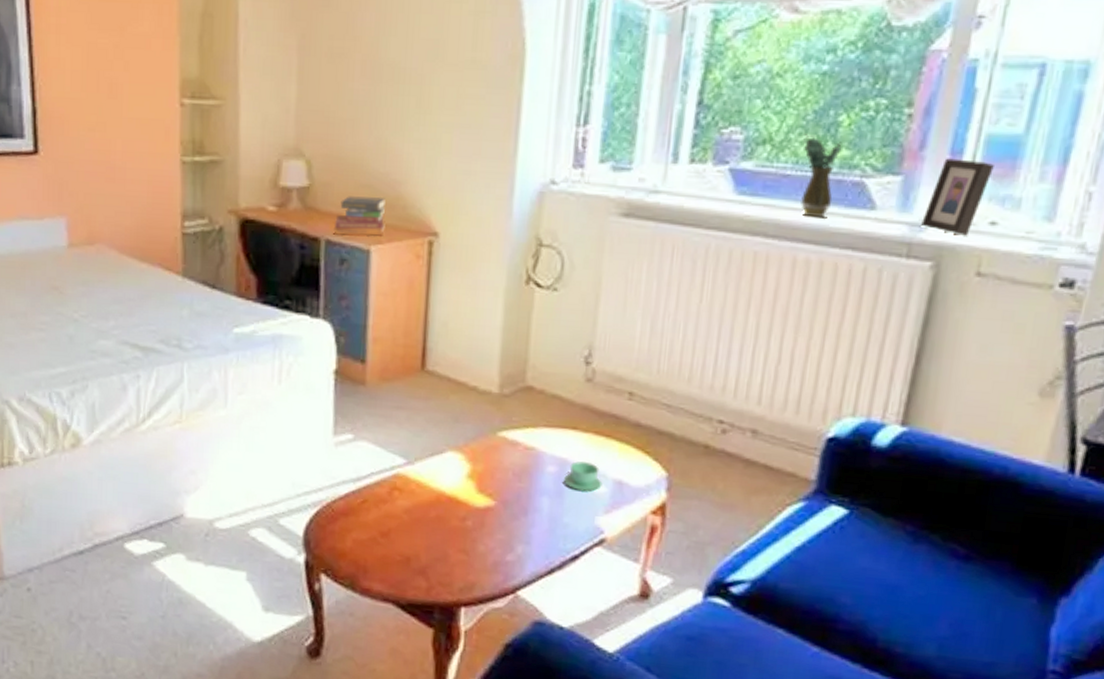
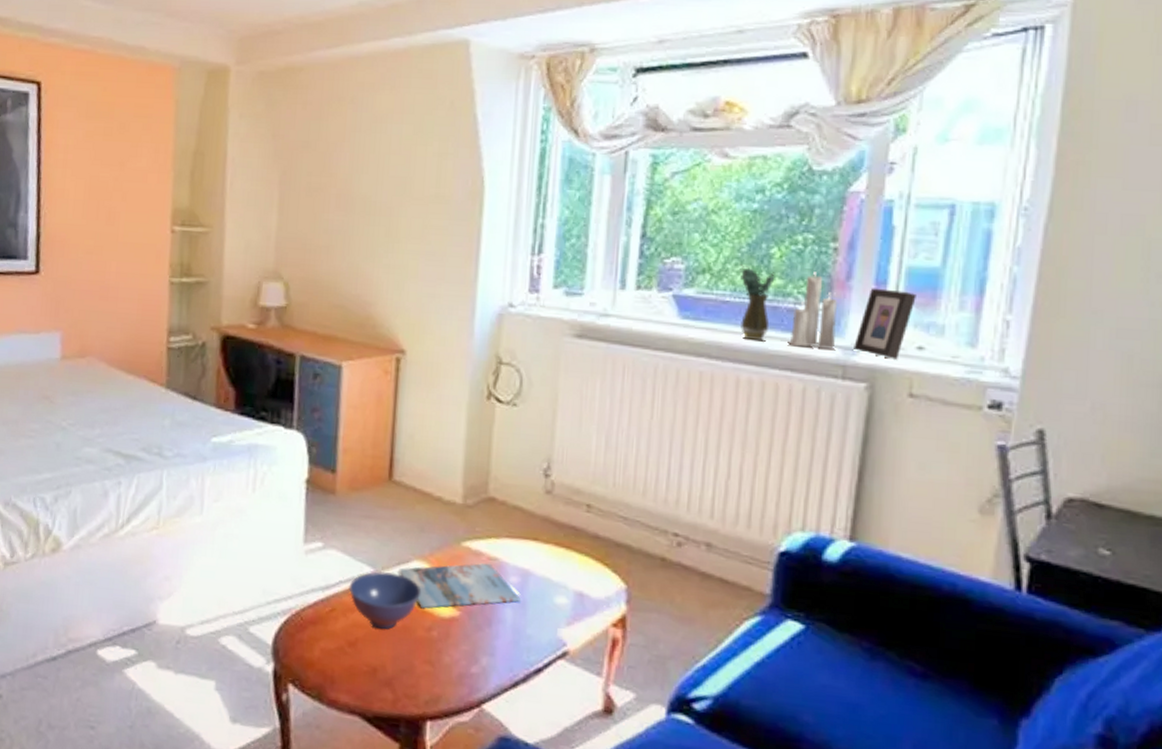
books: present [333,196,385,238] -> none [308,315,357,354]
bowl: none [380,463,456,521] -> present [348,571,422,631]
magazine: none [432,453,558,500] -> present [399,563,521,609]
teacup: present [564,461,603,492] -> none [526,572,564,603]
candle: none [852,141,909,226] -> present [789,272,838,349]

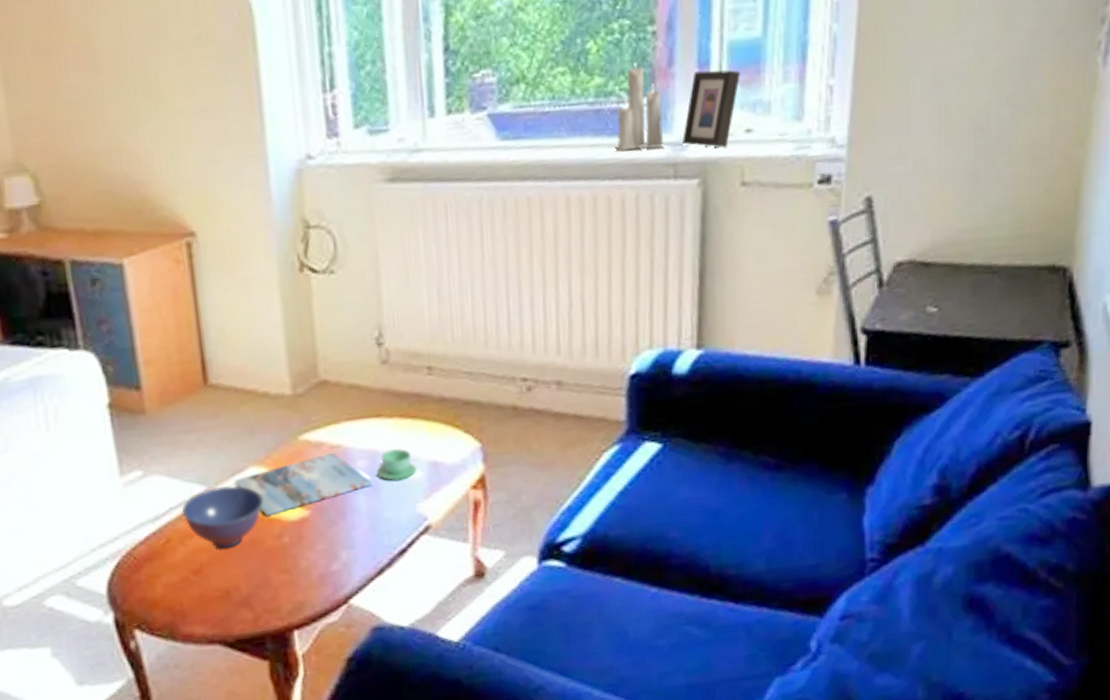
teacup: none [526,572,564,603] -> present [377,448,417,481]
vase: present [739,264,776,340] -> none [555,66,595,152]

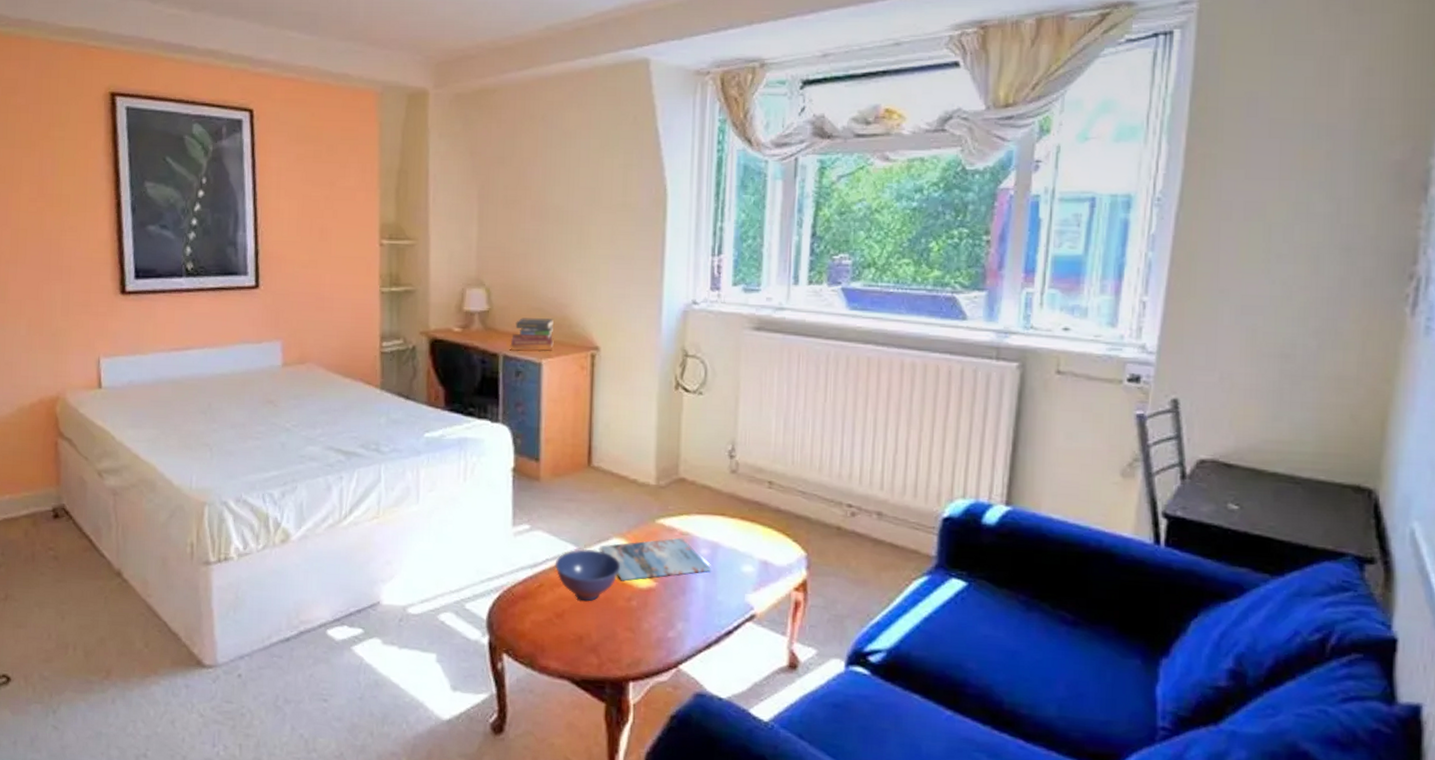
books: none [76,203,136,253] -> present [510,318,554,352]
teacup: present [377,448,417,481] -> none [716,544,750,572]
candle: present [616,63,664,151] -> none [948,263,991,333]
picture frame: present [682,70,740,148] -> none [1006,276,1062,340]

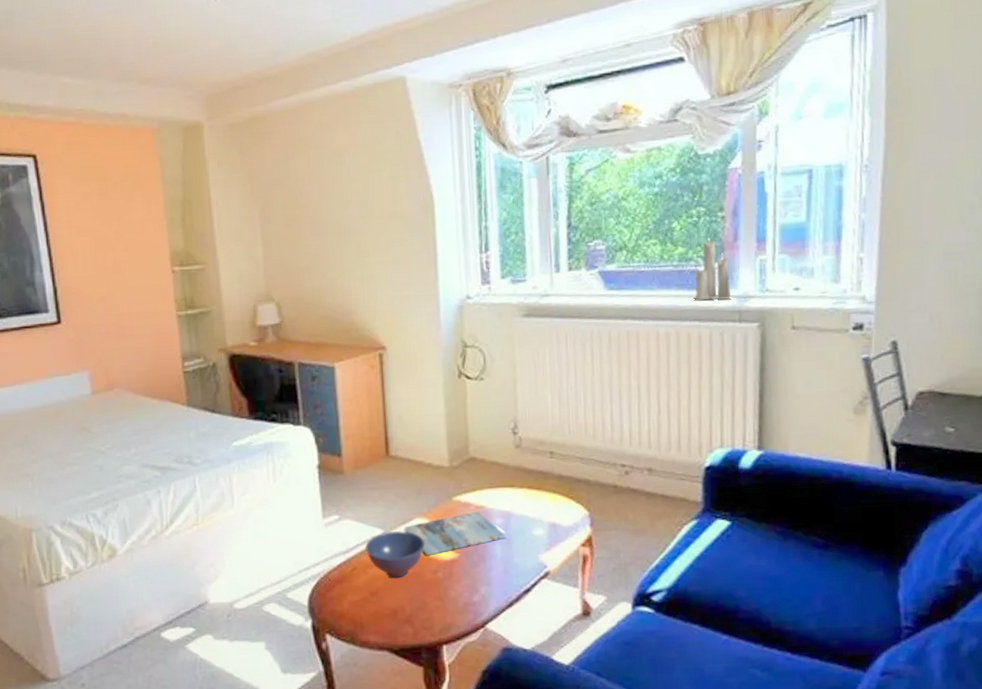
books: present [510,318,554,352] -> none [303,325,344,358]
candle: none [948,263,991,333] -> present [695,238,731,301]

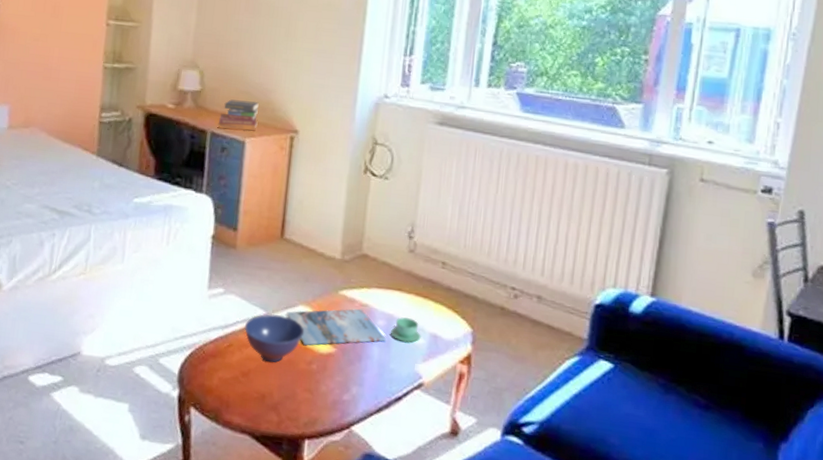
books: none [303,325,344,358] -> present [218,99,259,132]
teacup: none [510,512,540,536] -> present [391,317,421,343]
candle: present [695,238,731,301] -> none [608,78,647,141]

